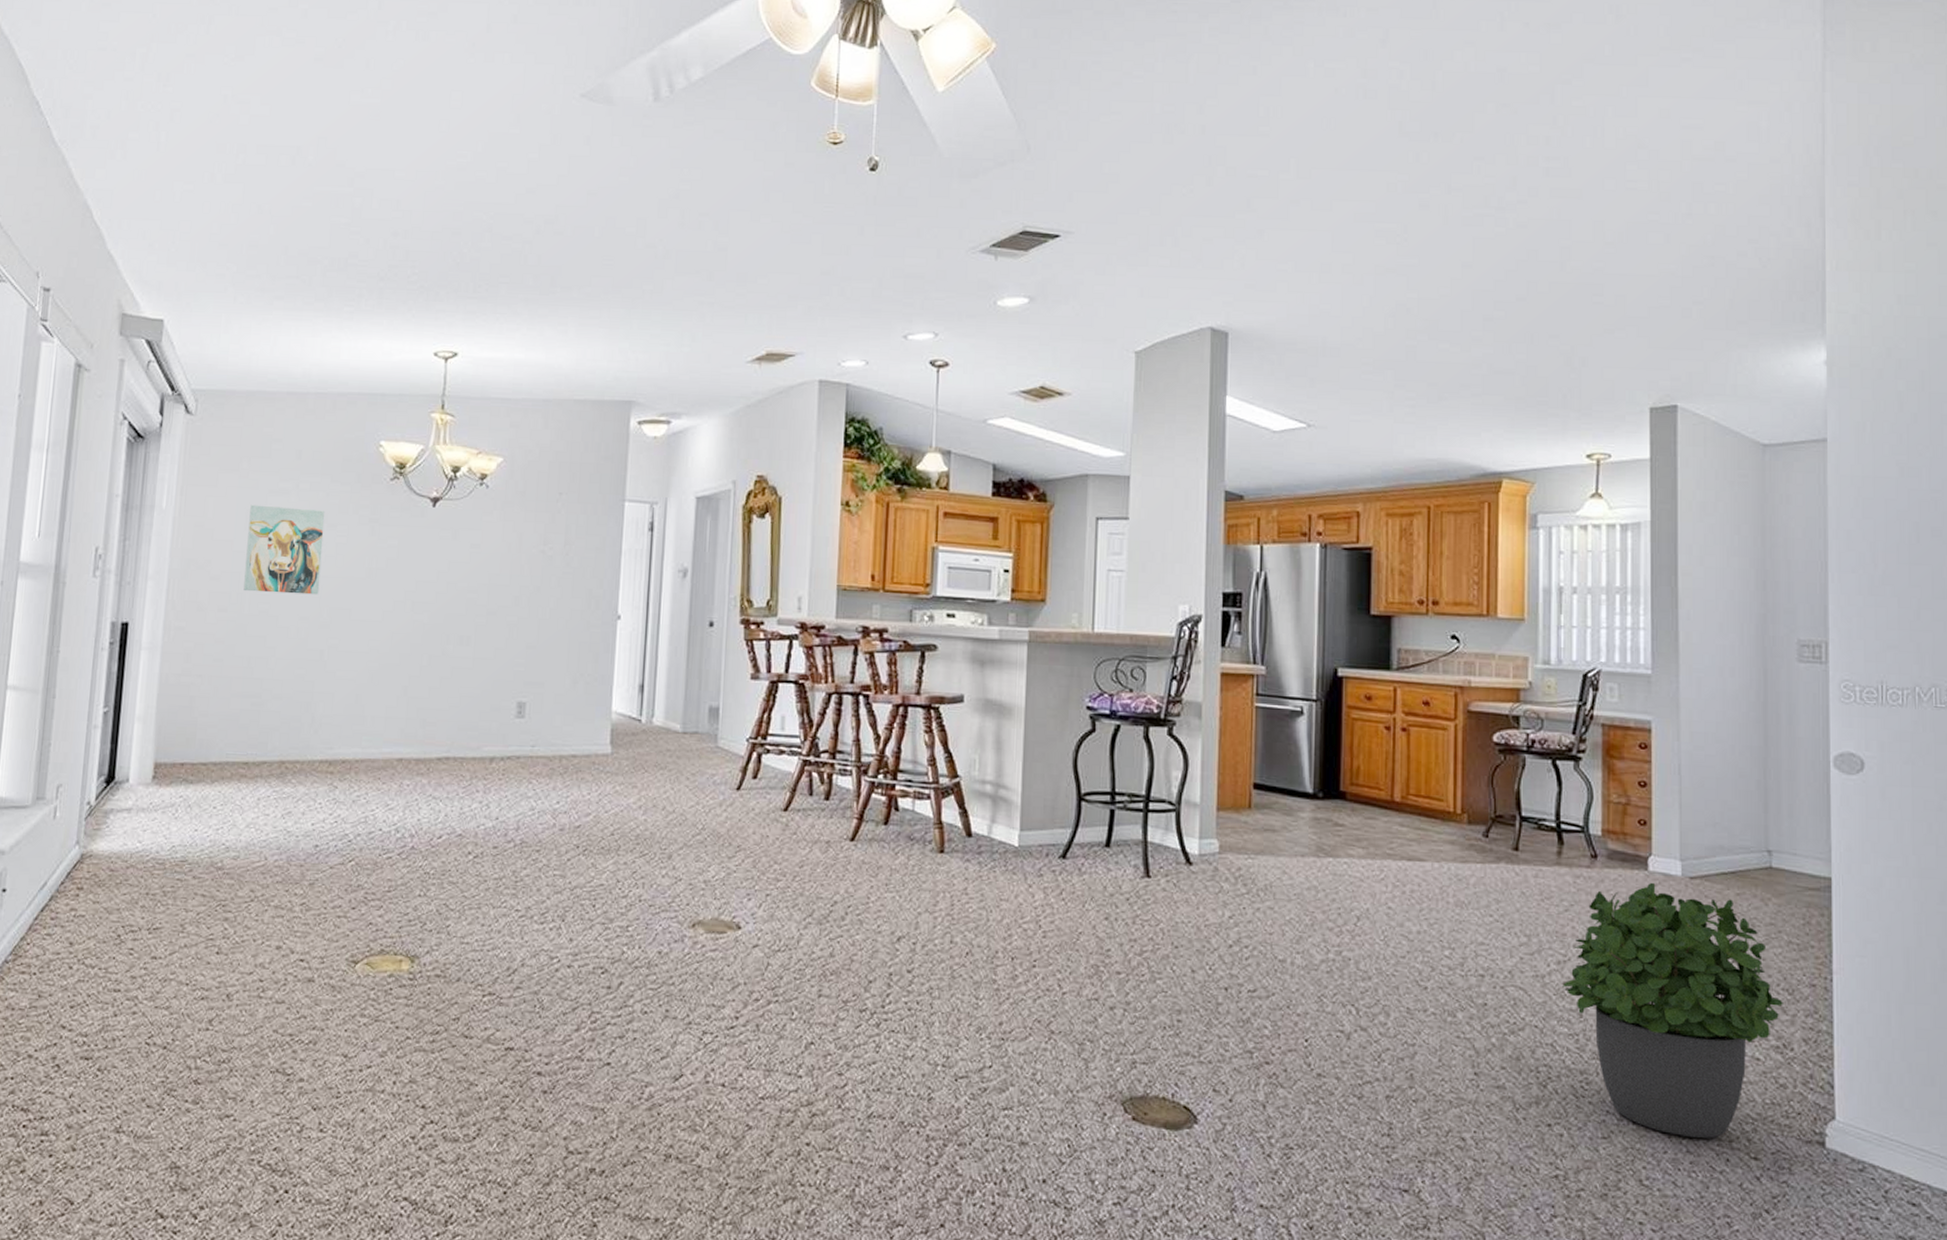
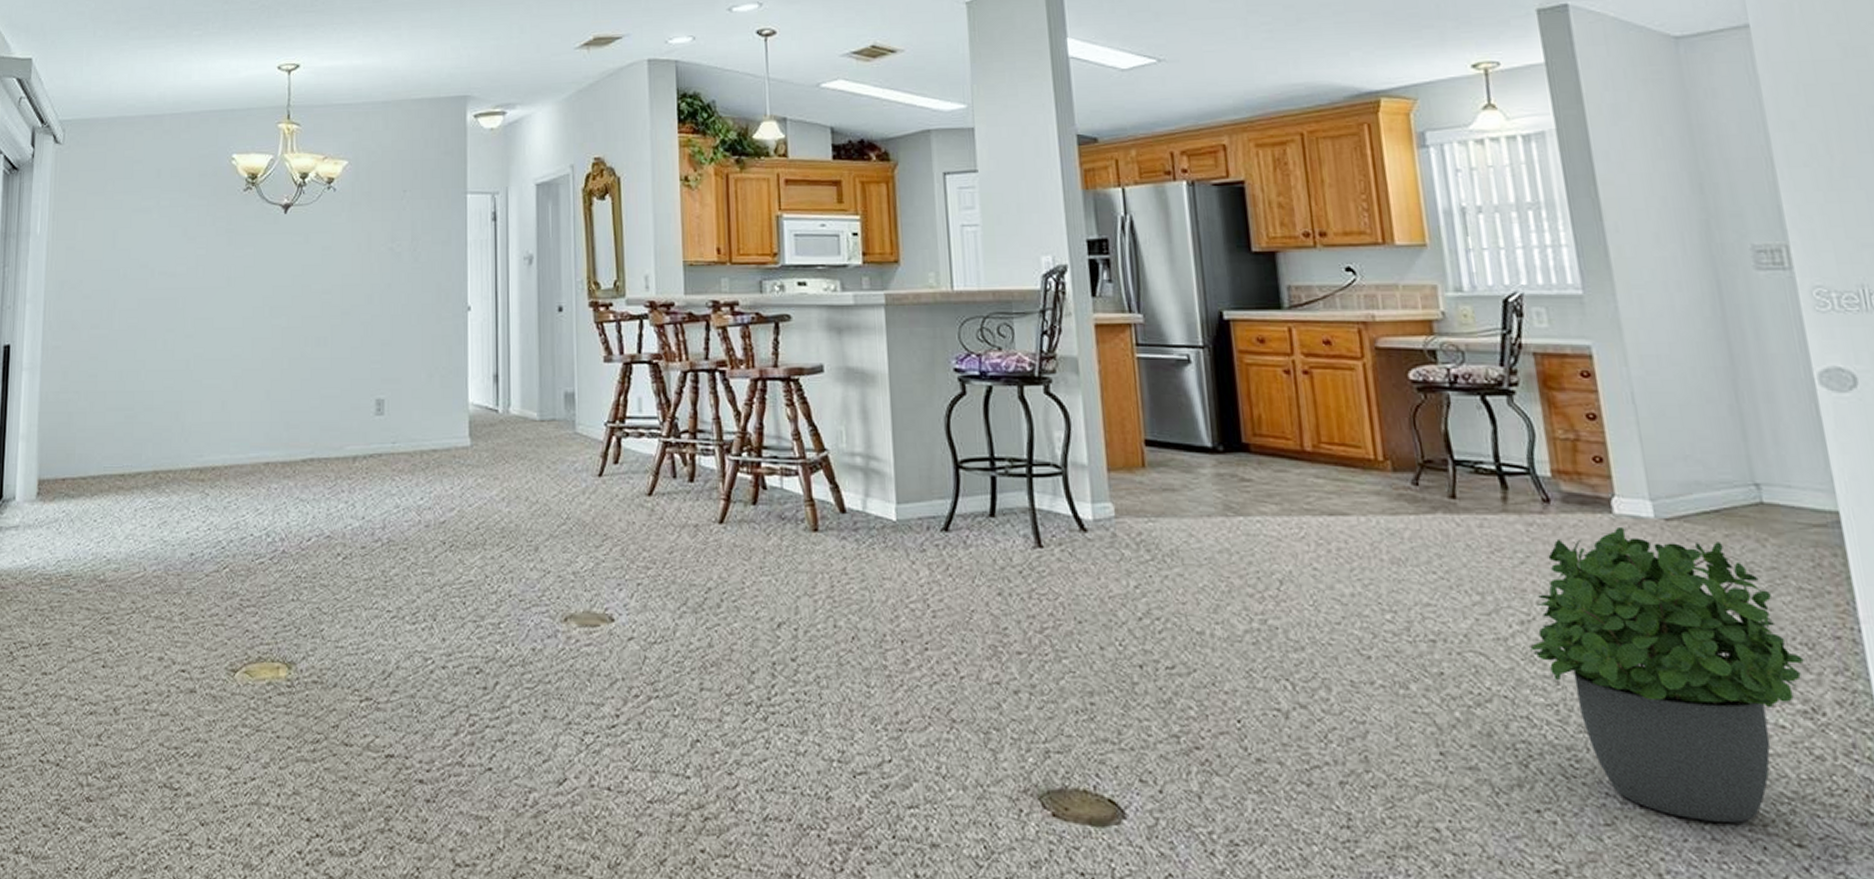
wall art: present [243,504,325,595] -> none [113,224,185,308]

